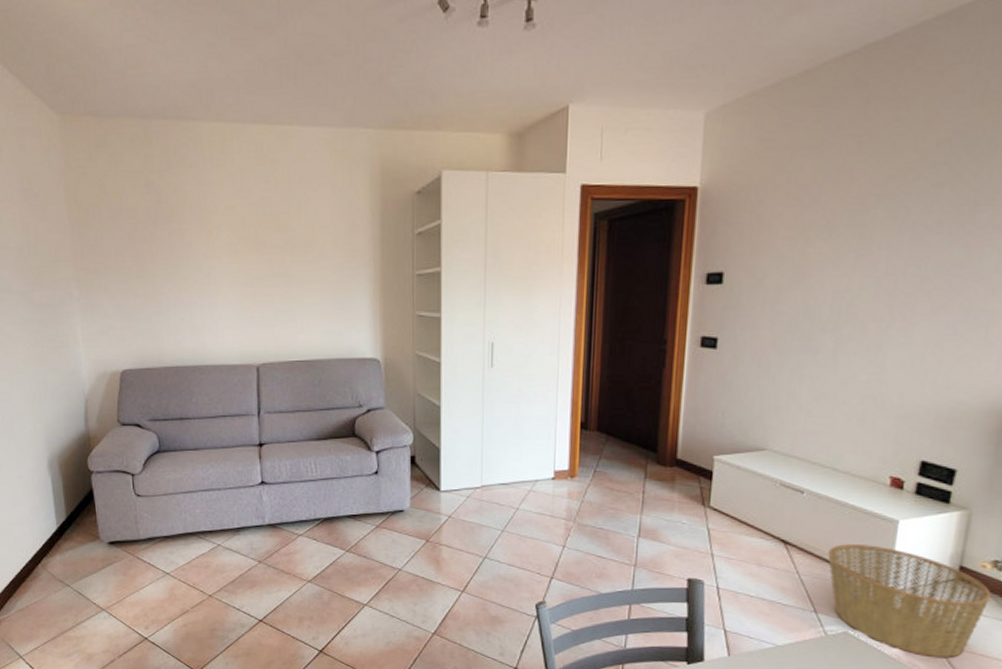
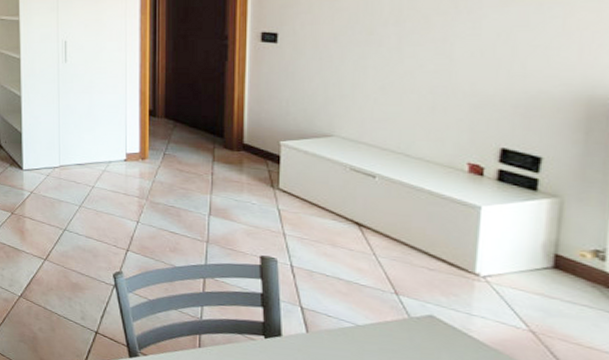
basket: present [828,544,991,659] -> none [406,228,594,349]

